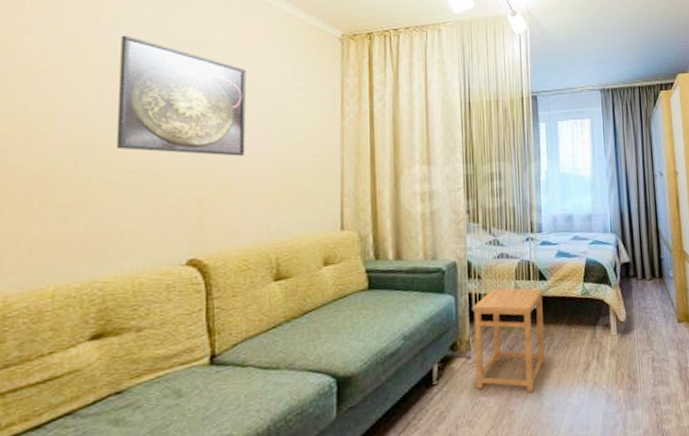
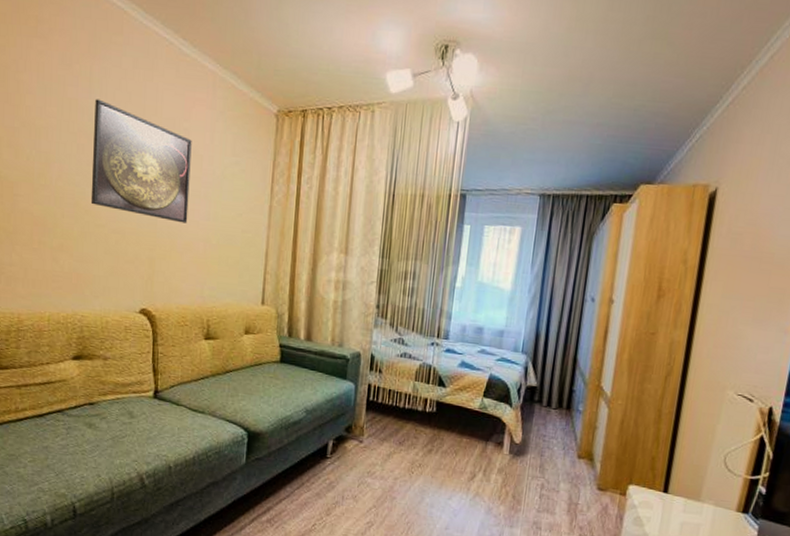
side table: present [472,288,545,393] -> none [364,384,440,487]

